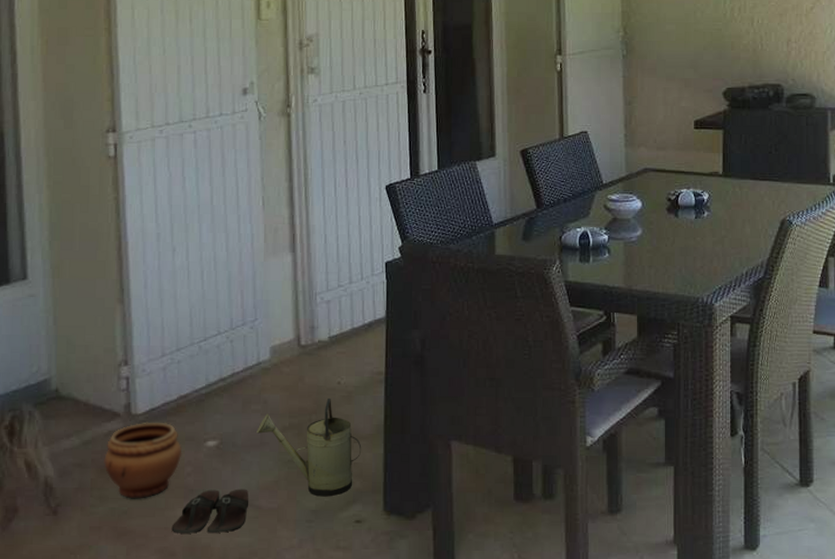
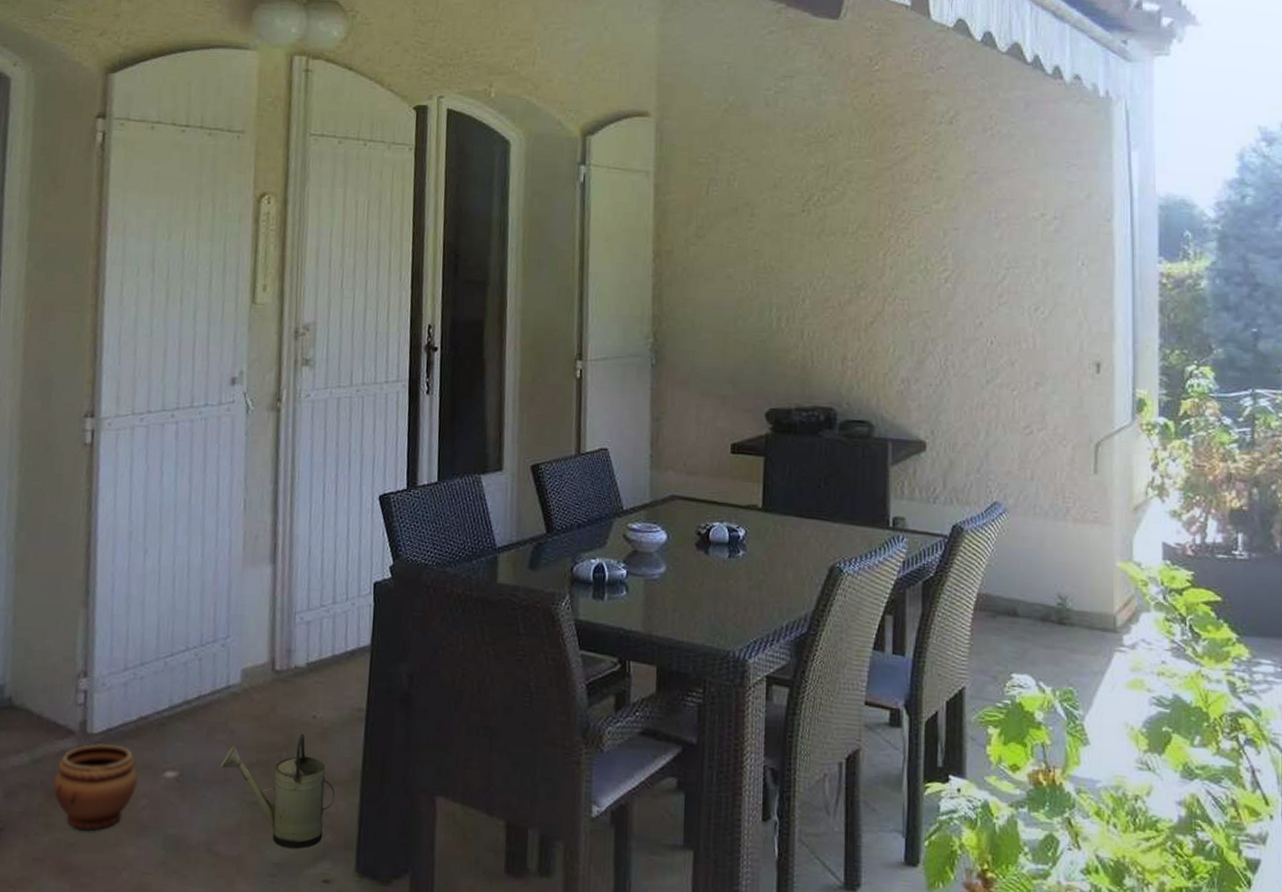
flip-flop: present [171,488,248,534] -> none [120,827,207,880]

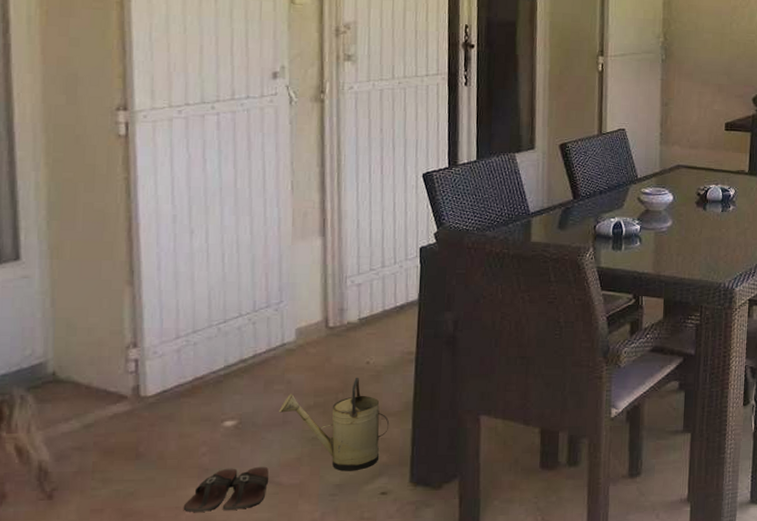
planter pot: present [53,743,139,831] -> none [108,403,197,481]
flip-flop: none [120,827,207,880] -> present [183,466,269,512]

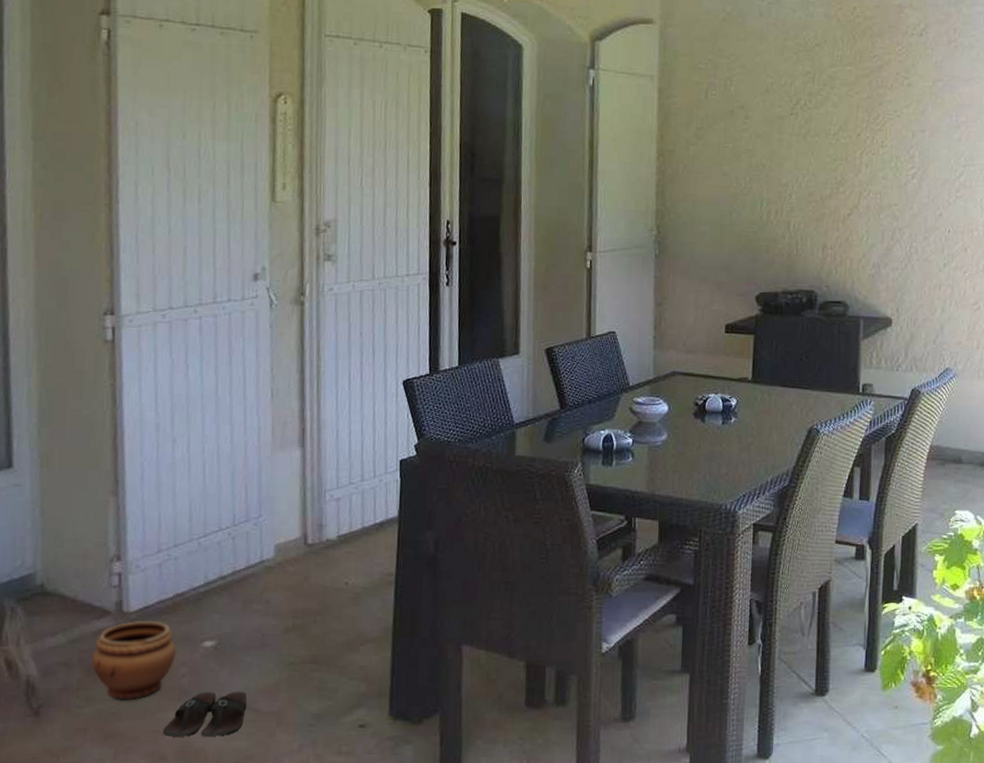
planter pot: none [108,403,197,481] -> present [91,620,177,701]
watering can: present [279,377,390,471] -> none [257,598,369,701]

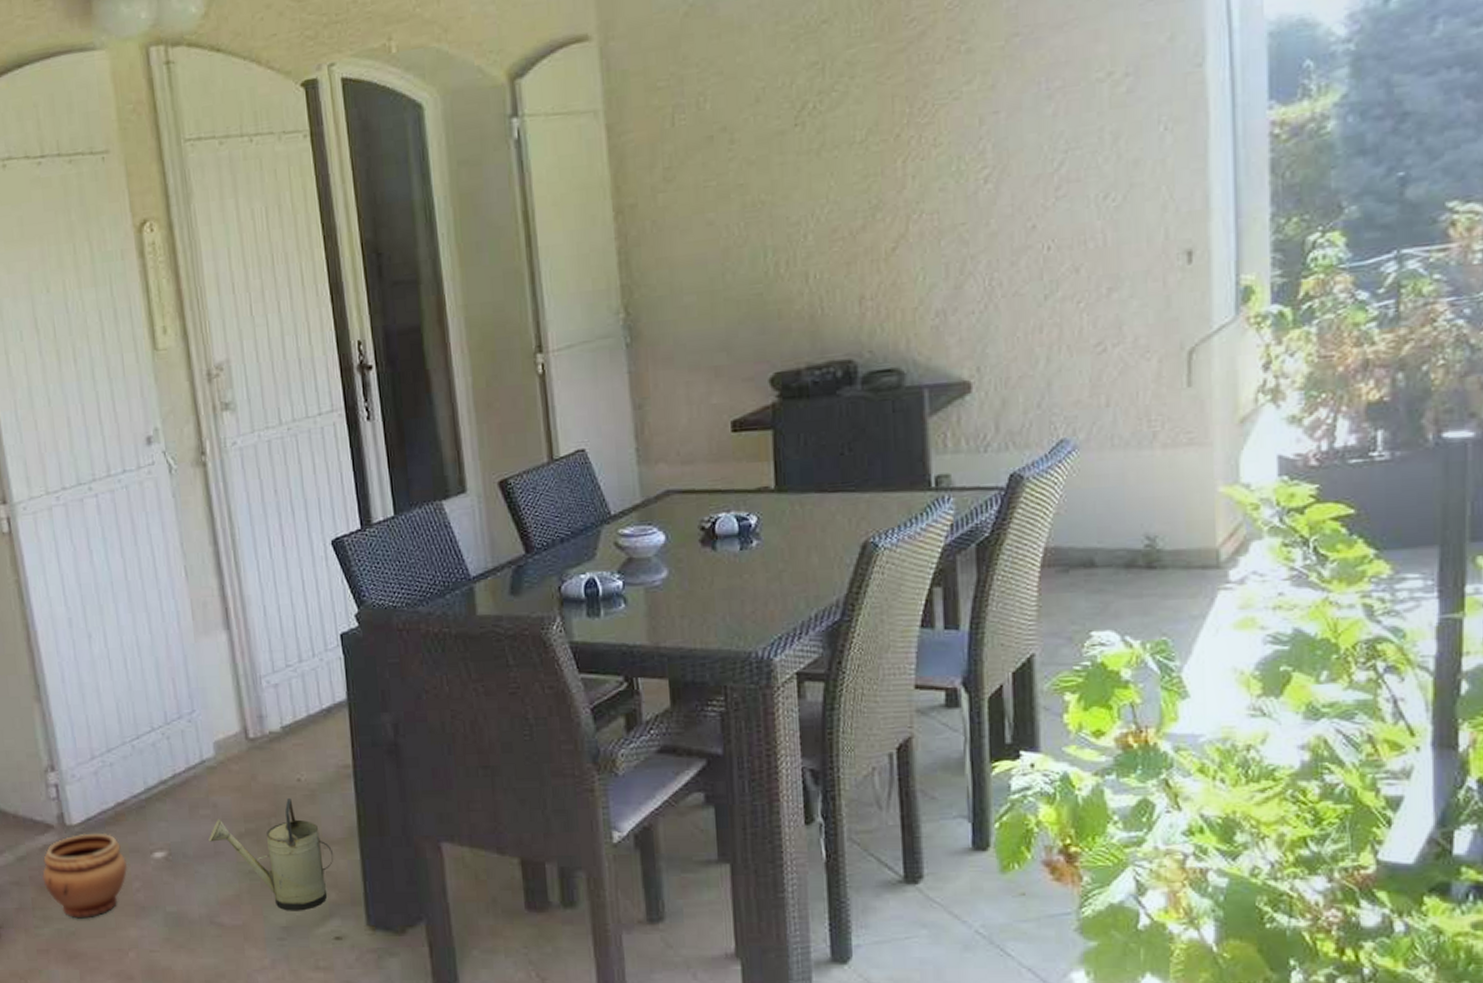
flip-flop: present [163,691,247,737] -> none [125,904,209,955]
watering can: none [257,598,369,701] -> present [209,797,334,911]

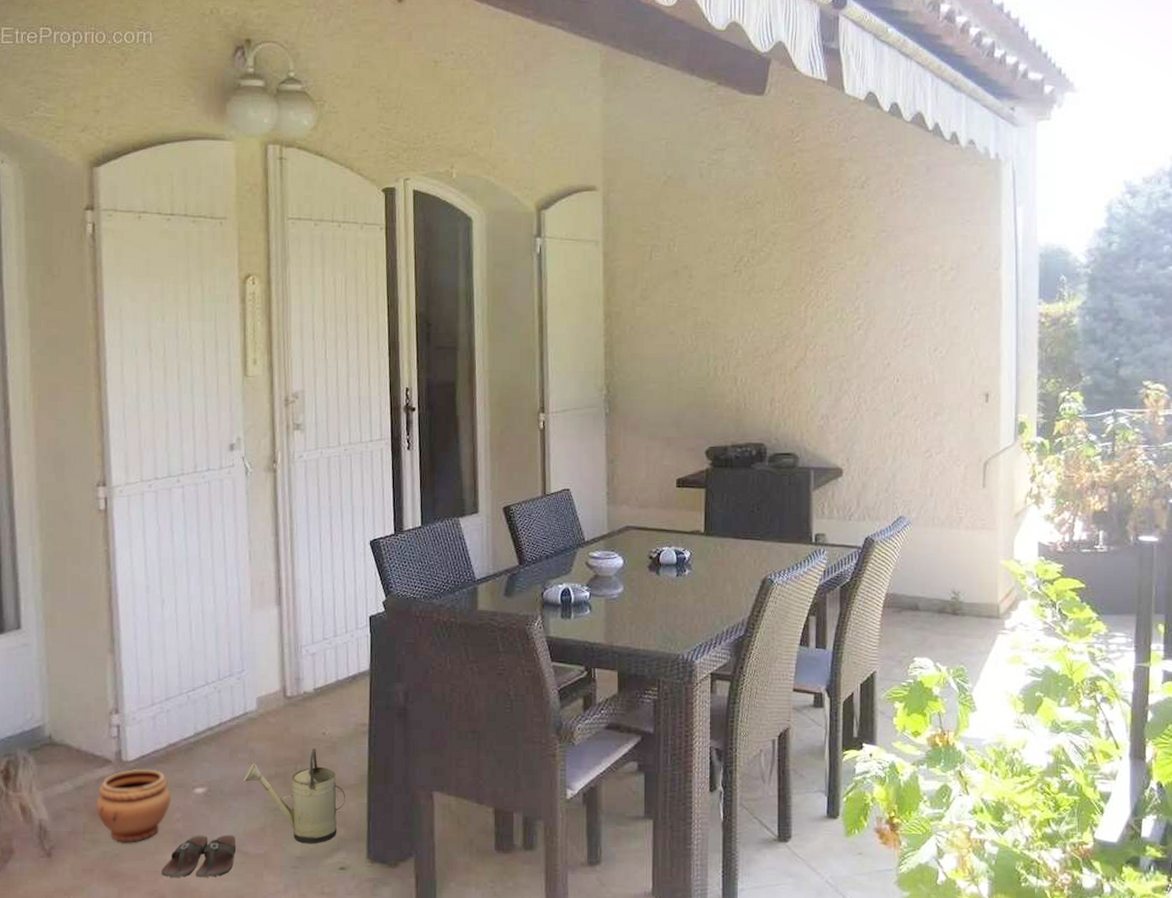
flip-flop: none [125,904,209,955] -> present [161,834,236,877]

